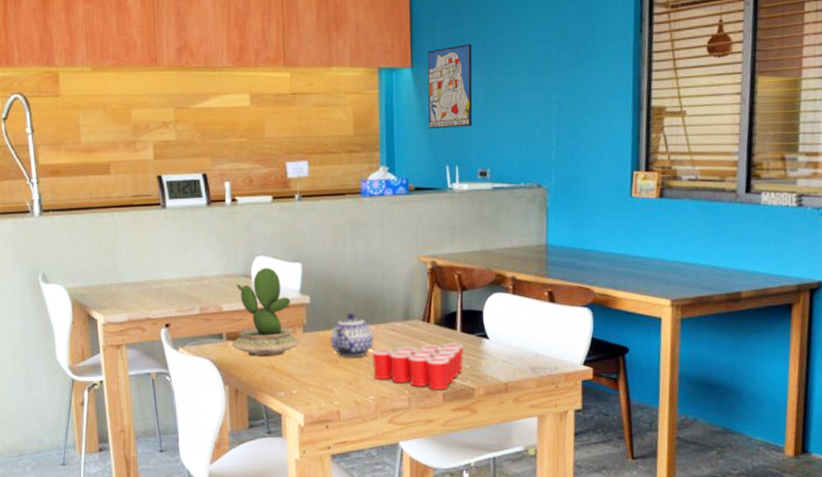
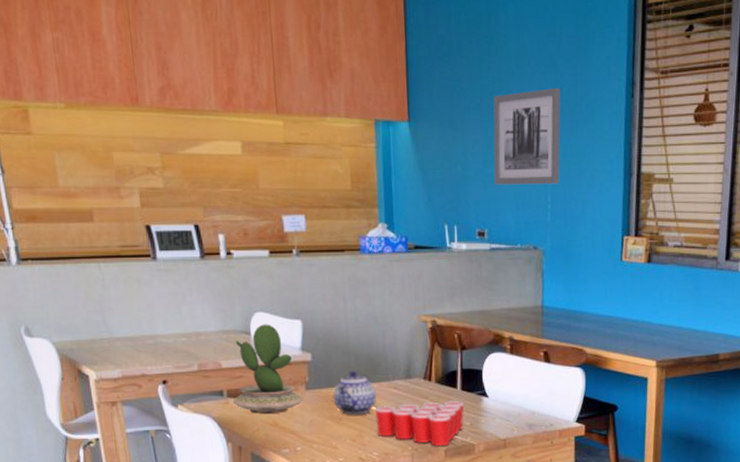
wall art: present [427,44,473,129] -> none [424,100,470,186]
wall art: none [496,28,566,125] -> present [493,88,561,185]

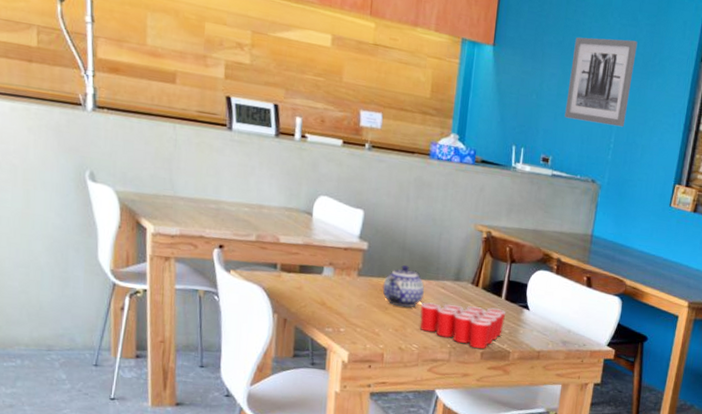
potted cactus: present [232,324,304,414] -> none [284,208,354,294]

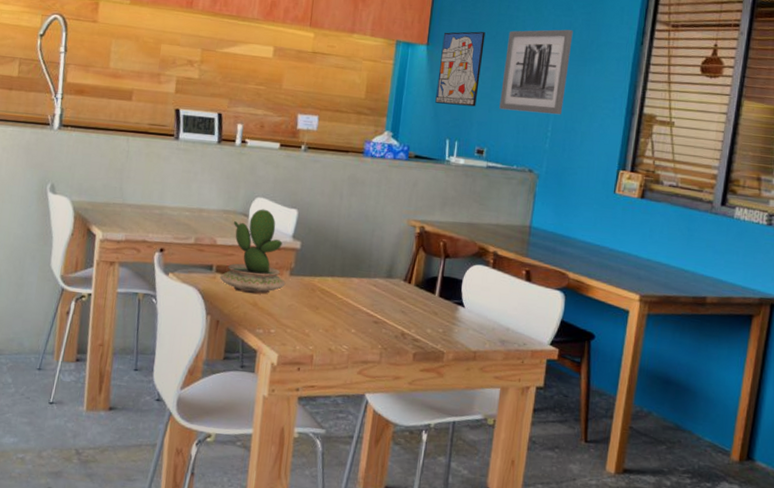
potted cactus: none [284,208,354,294] -> present [219,209,286,294]
teapot: present [382,264,424,308] -> none [314,263,356,307]
cup: present [419,302,506,350] -> none [350,301,440,350]
wall art: none [502,33,552,114] -> present [435,31,485,107]

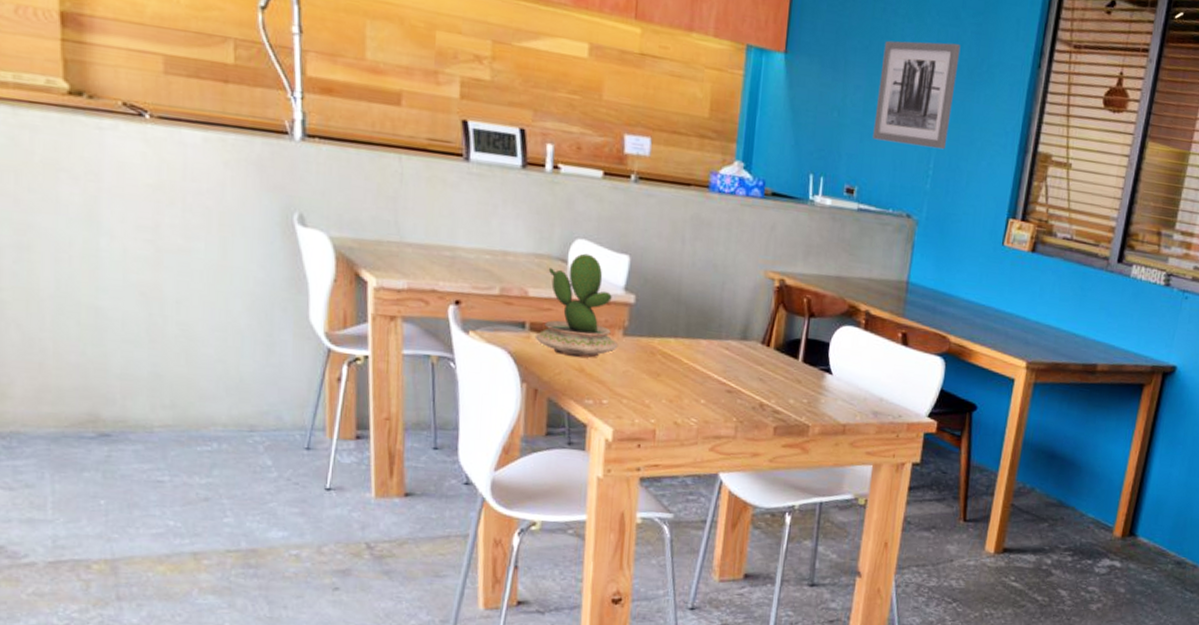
wall art: present [435,31,485,107] -> none [796,37,856,135]

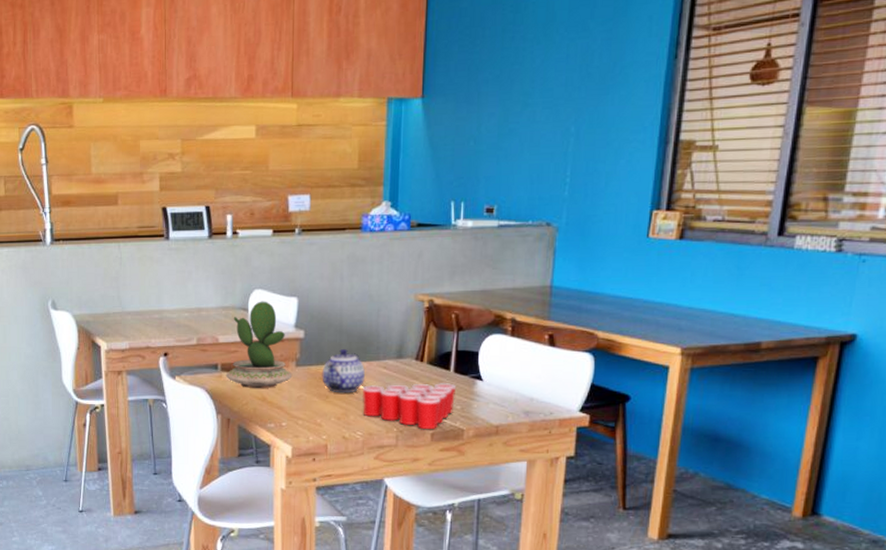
teapot: none [653,321,704,374] -> present [322,348,365,394]
cup: none [699,366,804,424] -> present [362,383,457,430]
wall art: present [873,40,961,150] -> none [509,54,591,159]

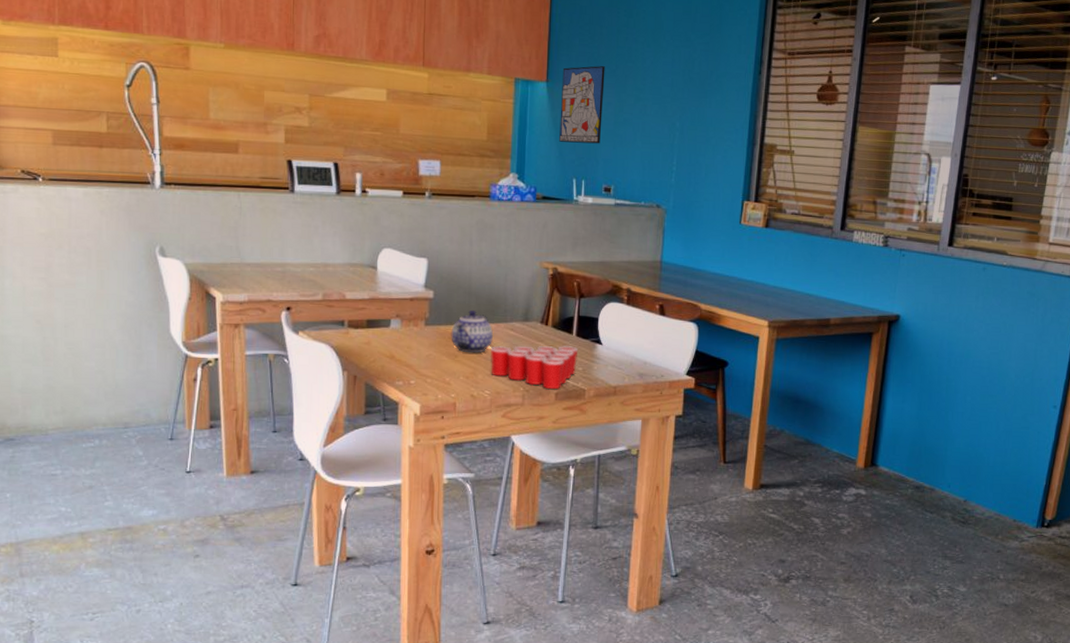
potted cactus: present [225,301,293,388] -> none [352,260,422,346]
wall art: none [436,73,488,162] -> present [559,66,605,144]

